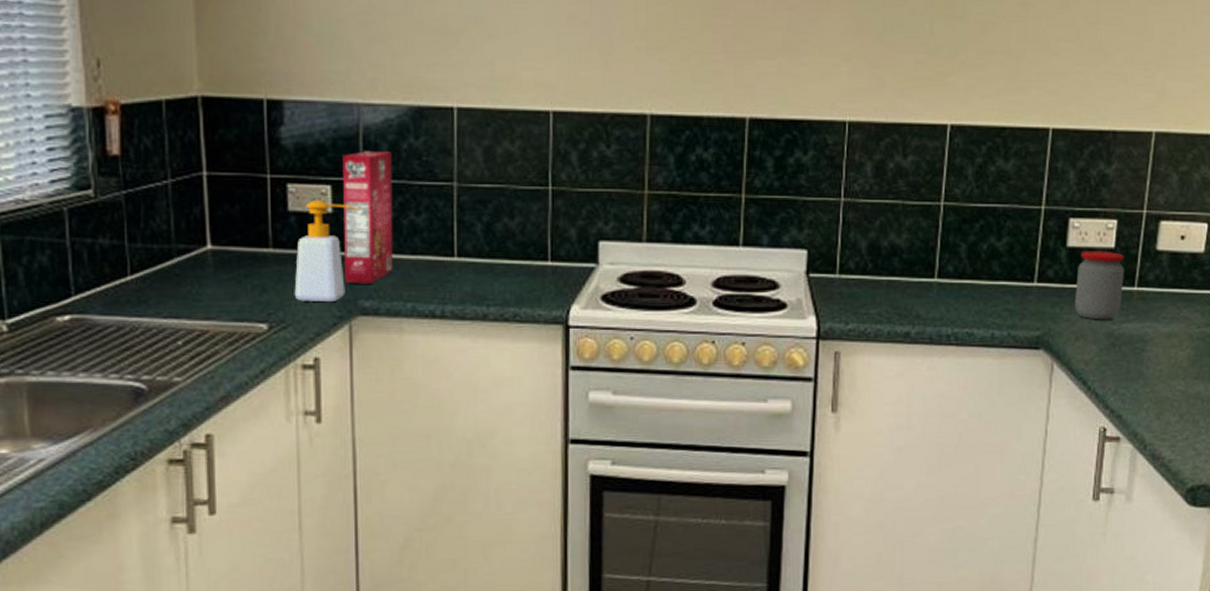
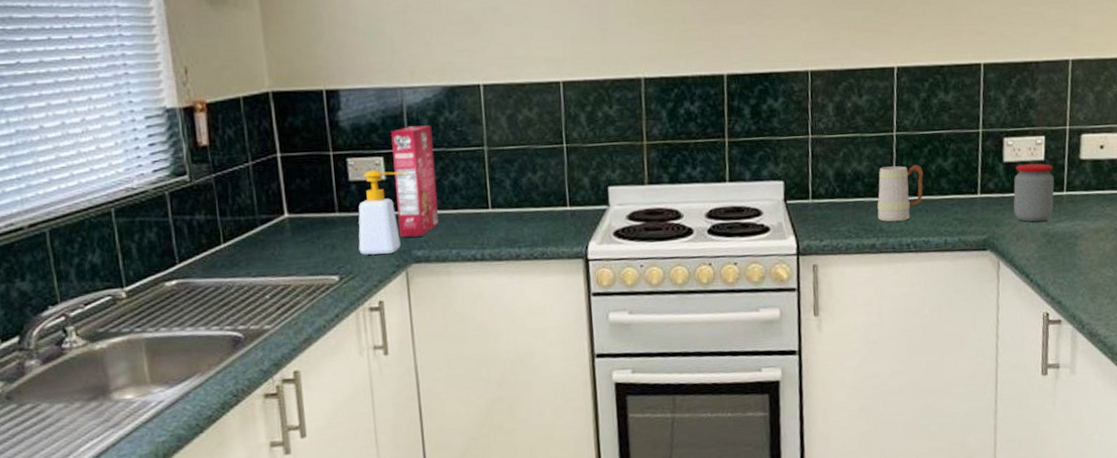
mug: none [915,242,972,308] -> present [877,165,924,222]

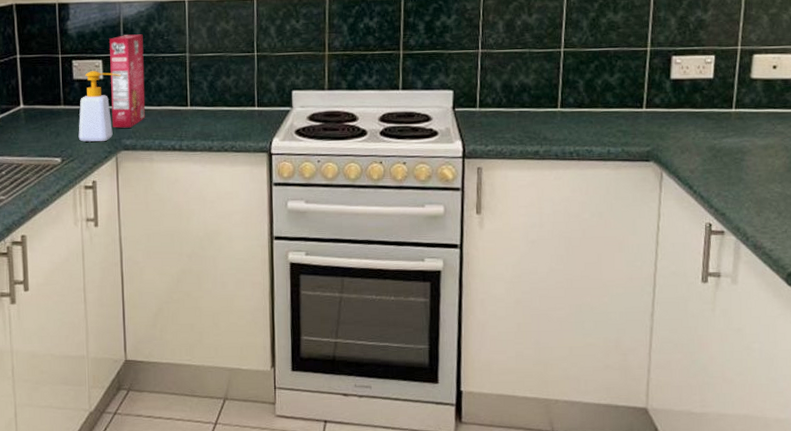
mug: present [877,165,924,222] -> none [542,79,589,132]
jar: present [1013,163,1055,222] -> none [679,81,723,137]

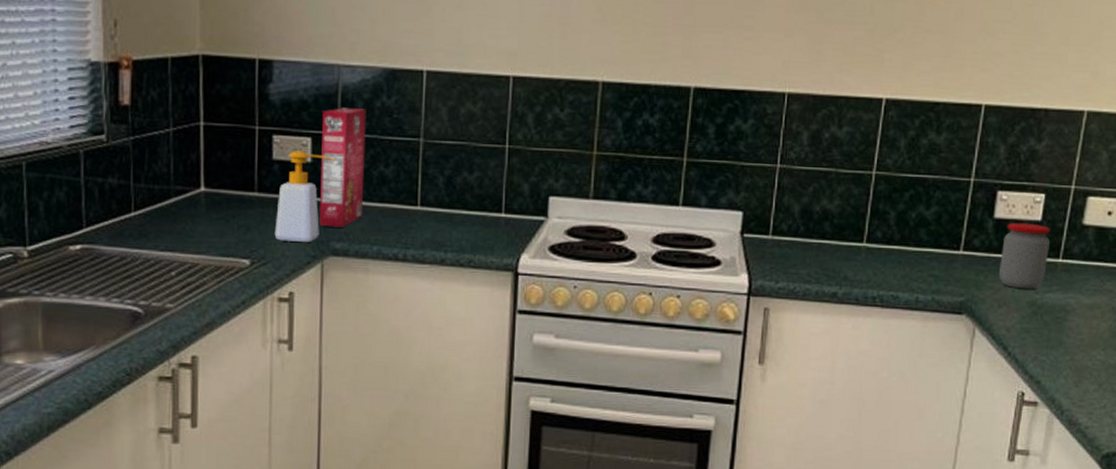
jar: none [679,81,723,137] -> present [999,222,1051,289]

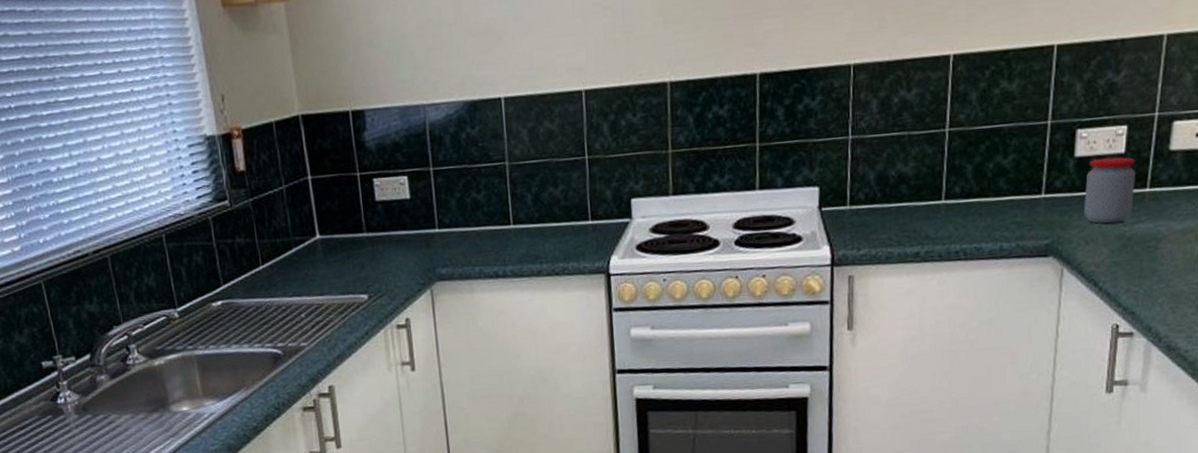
soap bottle: present [274,151,335,243] -> none [385,189,431,274]
cereal box: present [320,108,366,228] -> none [414,142,461,255]

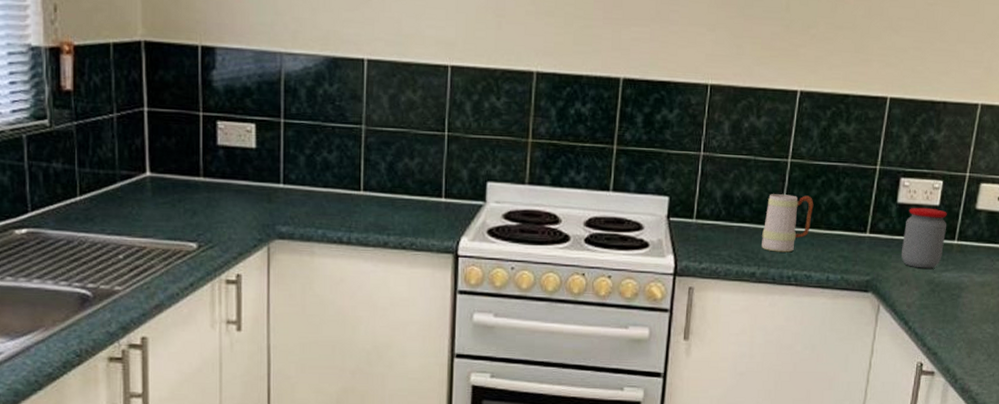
mug: none [923,163,979,228] -> present [761,194,814,253]

